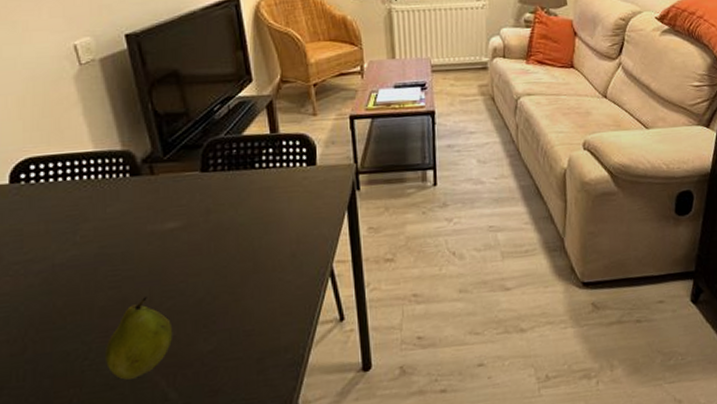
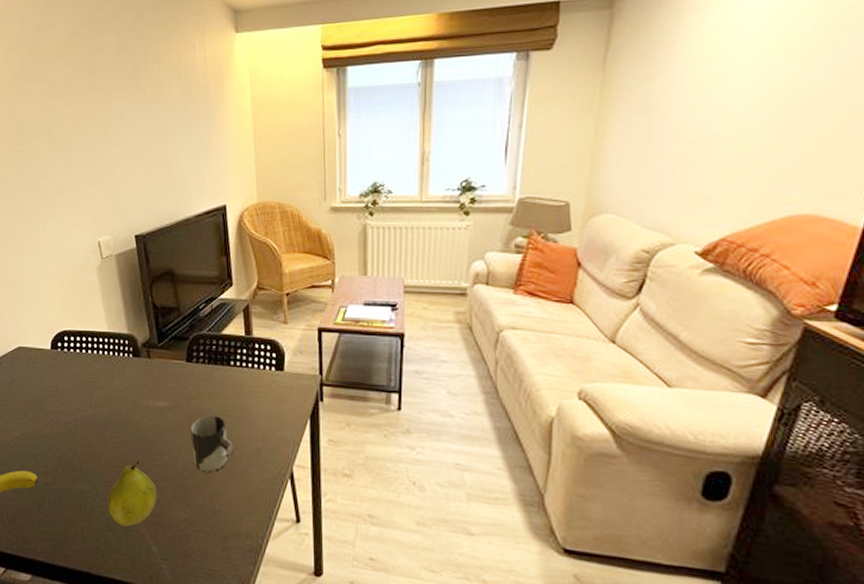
cup: none [210,226,265,292] -> present [190,415,234,473]

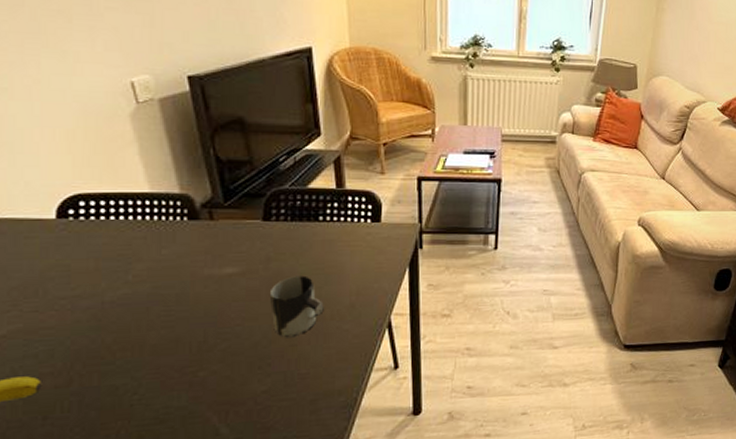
fruit: present [108,461,158,527] -> none [156,338,227,415]

